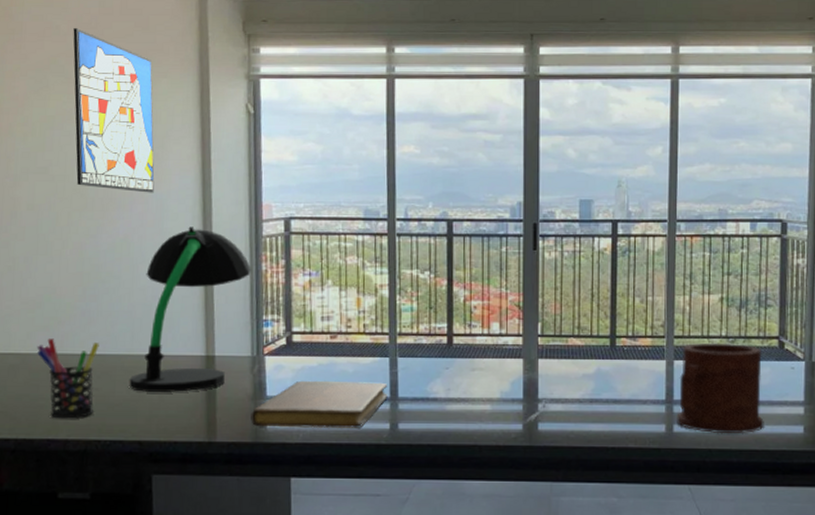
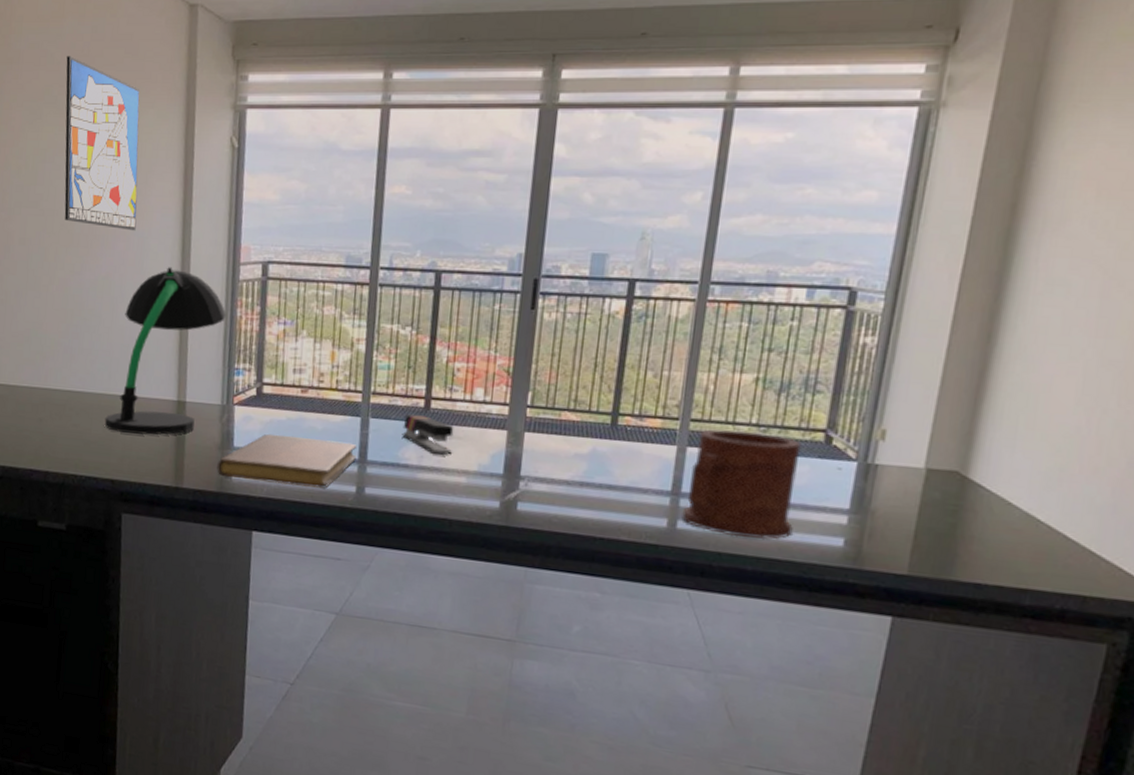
pen holder: present [36,338,99,419] -> none [23,372,79,452]
stapler: none [429,350,476,387] -> present [402,414,454,455]

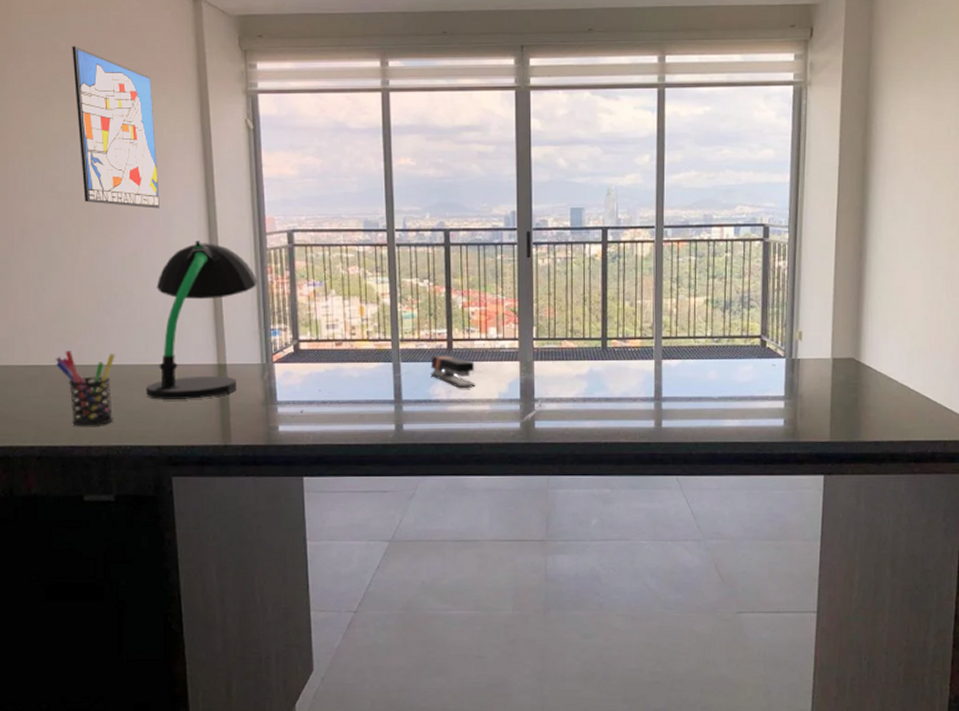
pen holder: none [23,372,79,452] -> present [55,351,115,426]
notebook: present [217,433,357,489] -> none [263,385,392,431]
mug: present [682,429,801,540] -> none [665,342,747,428]

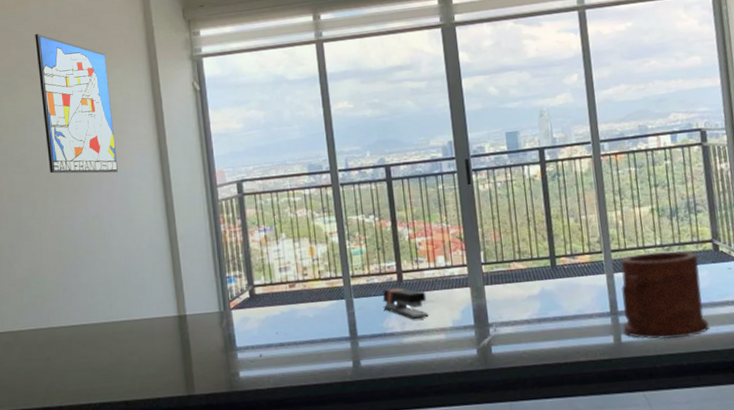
pen holder: present [55,351,115,426] -> none [27,314,83,388]
desk lamp: present [145,240,257,399] -> none [111,199,211,355]
mug: none [665,342,747,428] -> present [620,250,709,340]

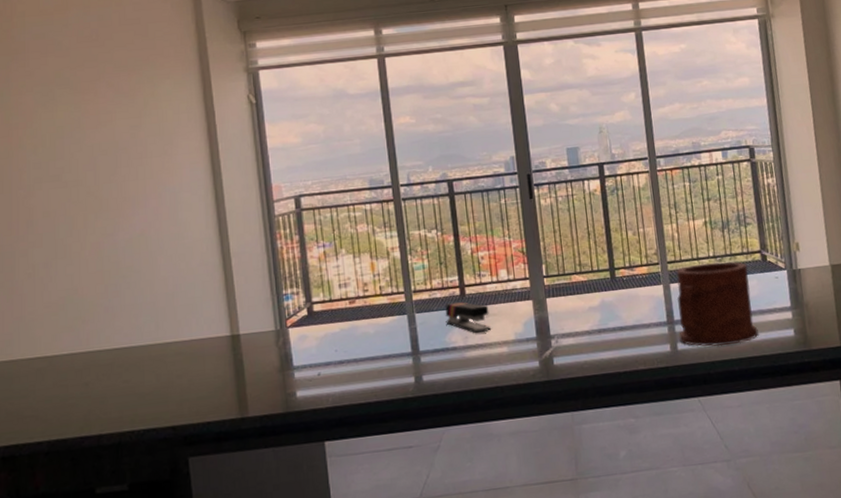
wall art: present [35,34,118,174] -> none [75,42,166,189]

